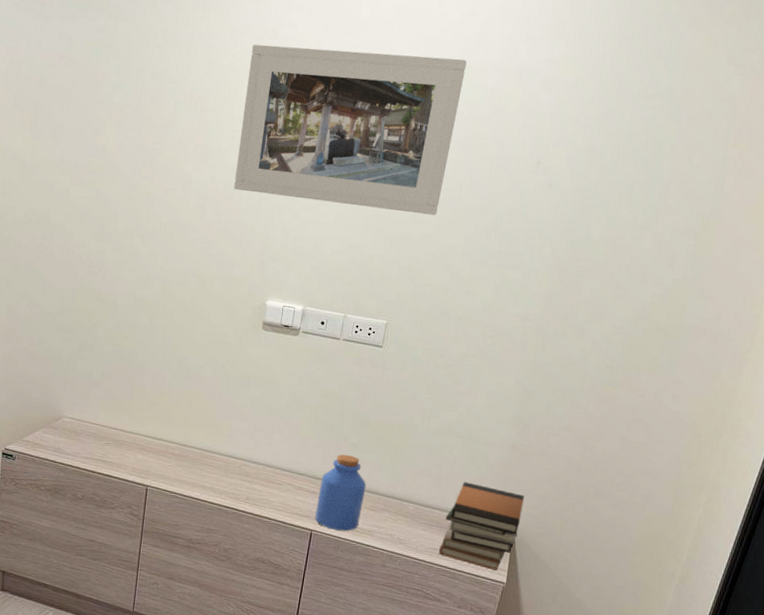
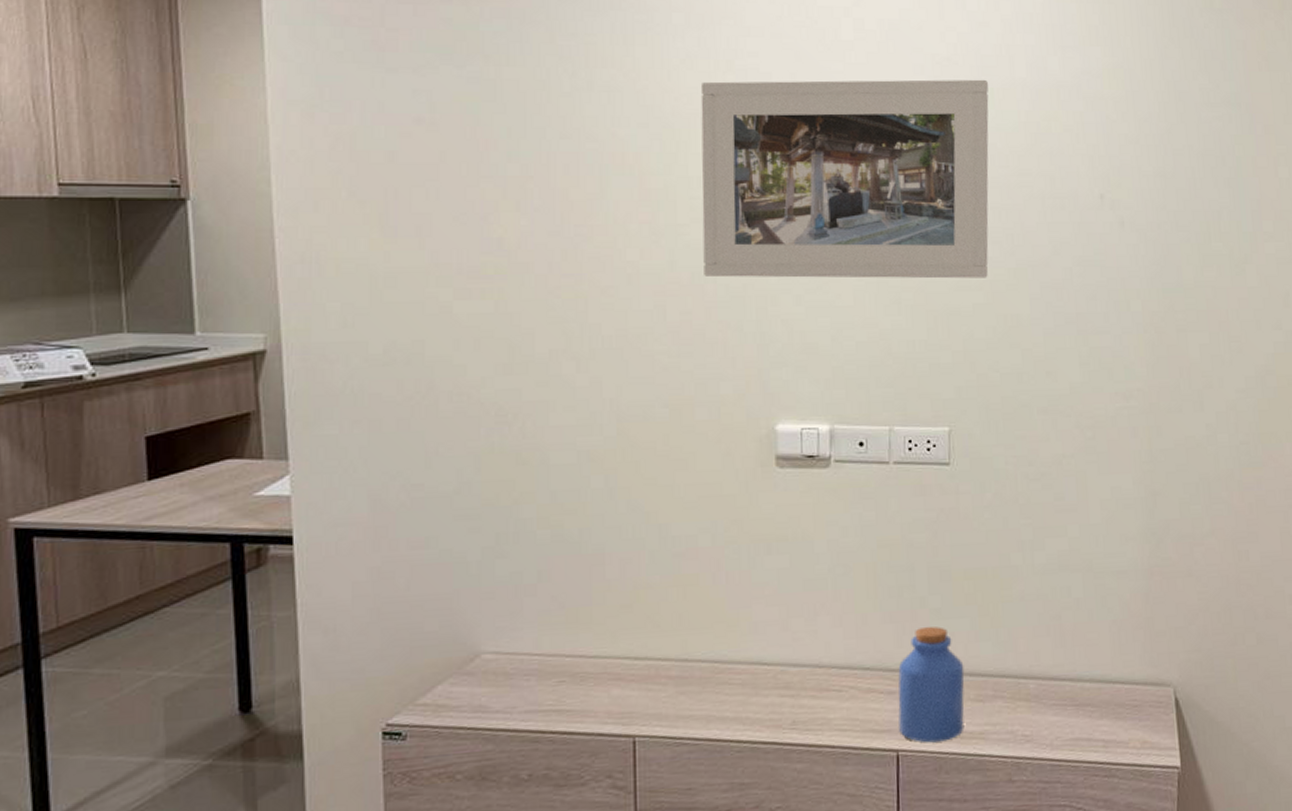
book stack: present [439,482,524,571] -> none [1081,632,1181,752]

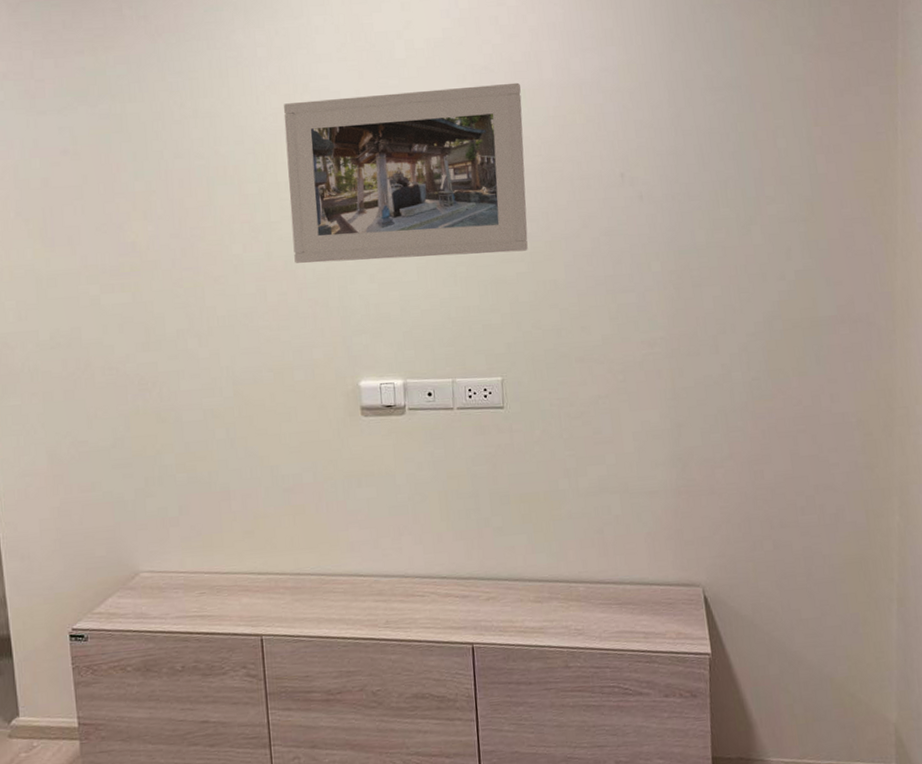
jar: present [898,626,965,743] -> none [469,541,527,637]

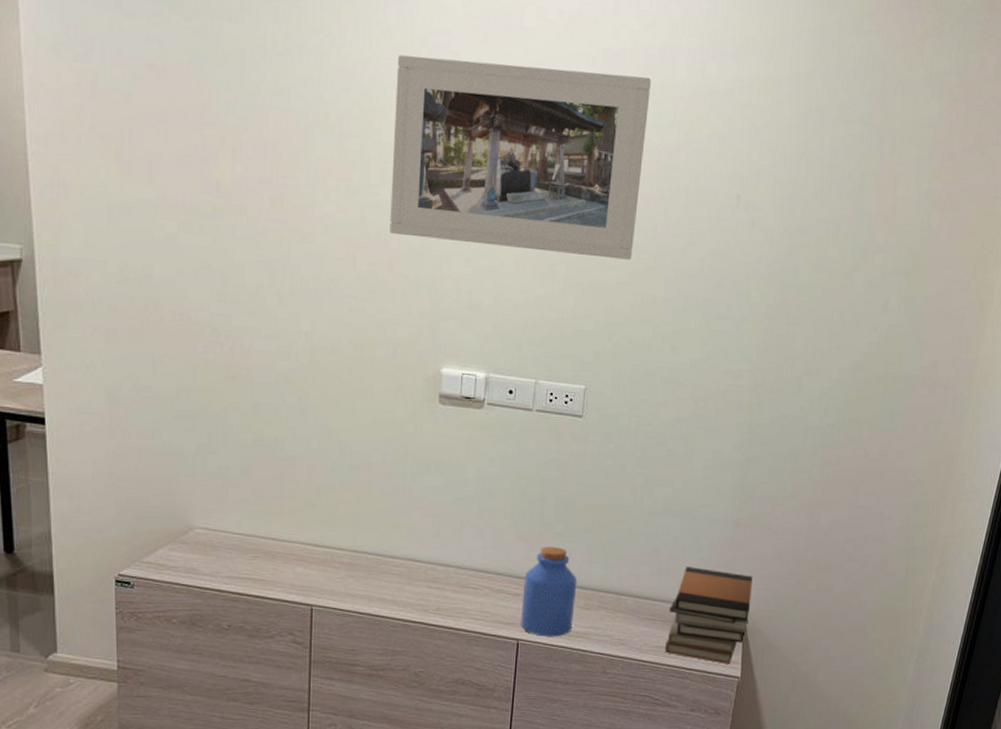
jar: none [469,541,527,637] -> present [521,546,577,637]
book stack: none [623,543,709,642] -> present [665,567,753,664]

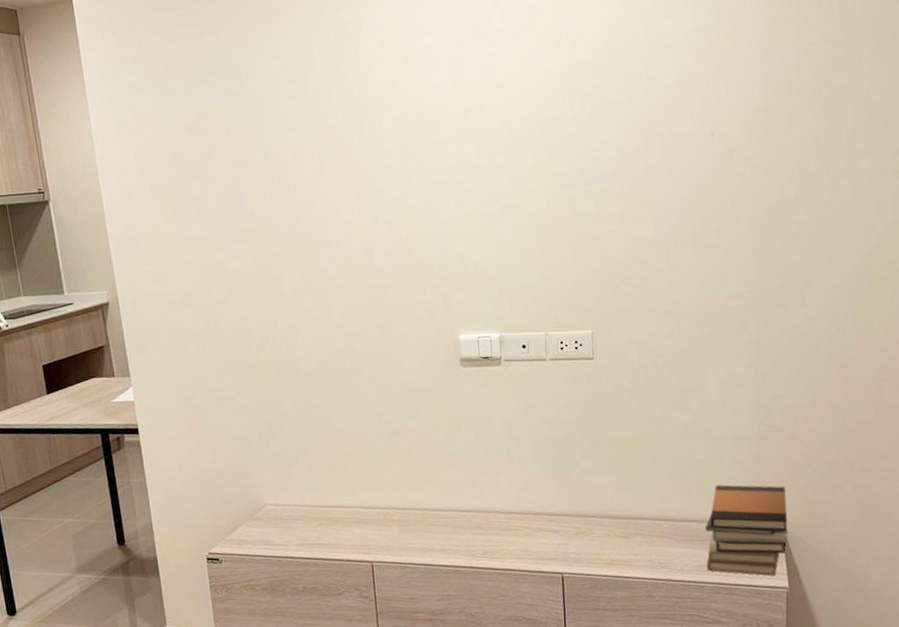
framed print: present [390,55,651,260] -> none [386,46,619,226]
jar: present [521,546,577,637] -> none [560,482,613,568]

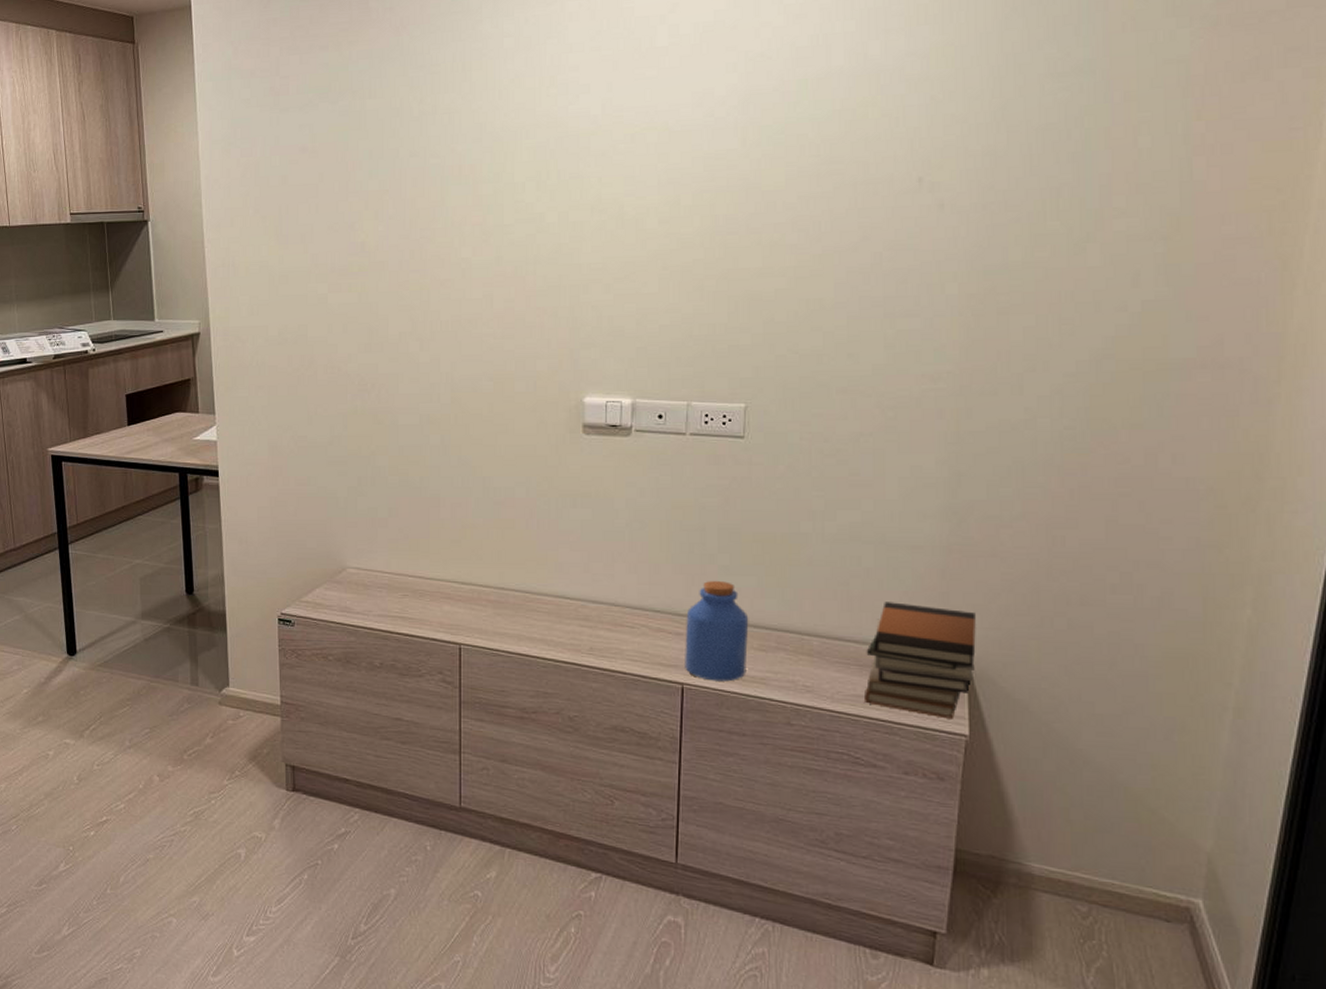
jar: none [560,482,613,568] -> present [685,580,749,682]

